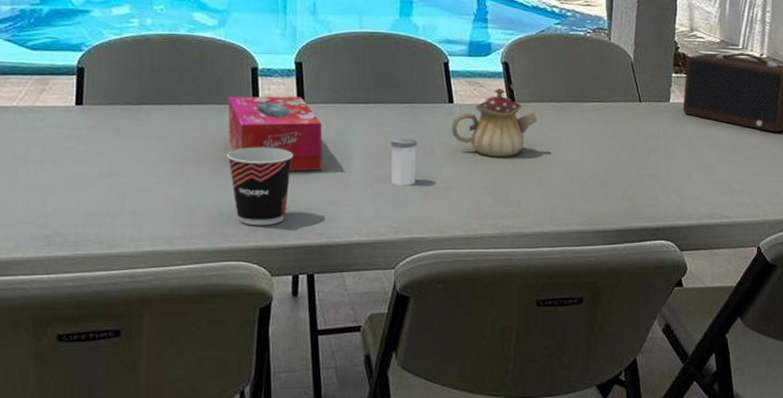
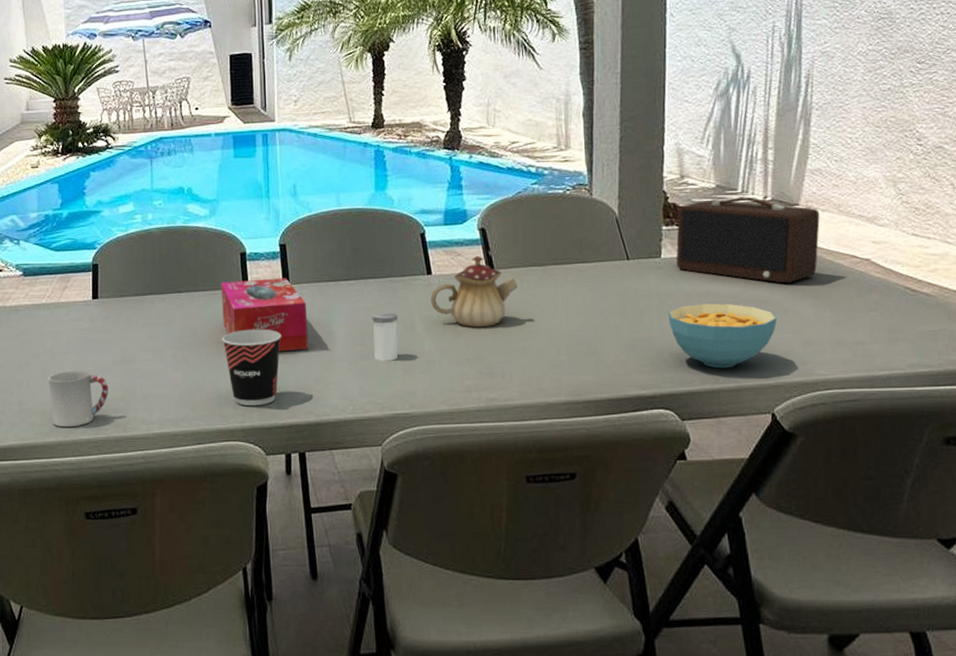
cup: none [17,180,92,243] -> present [48,370,109,428]
cereal bowl: none [673,146,767,206] -> present [668,303,778,369]

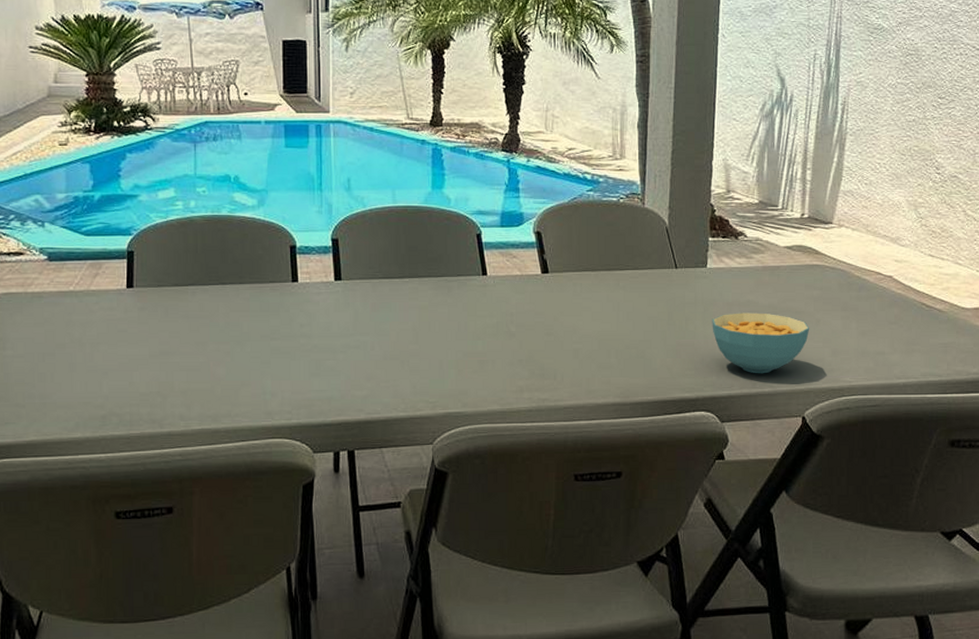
cup: present [48,370,109,428] -> none [75,362,144,423]
tissue box: present [220,278,309,352] -> none [268,273,360,349]
cup: present [222,329,281,406] -> none [269,324,331,403]
salt shaker: present [372,312,399,361] -> none [426,311,453,360]
teapot: present [430,255,518,327] -> none [485,258,571,328]
speaker: present [676,197,820,284] -> none [721,213,850,296]

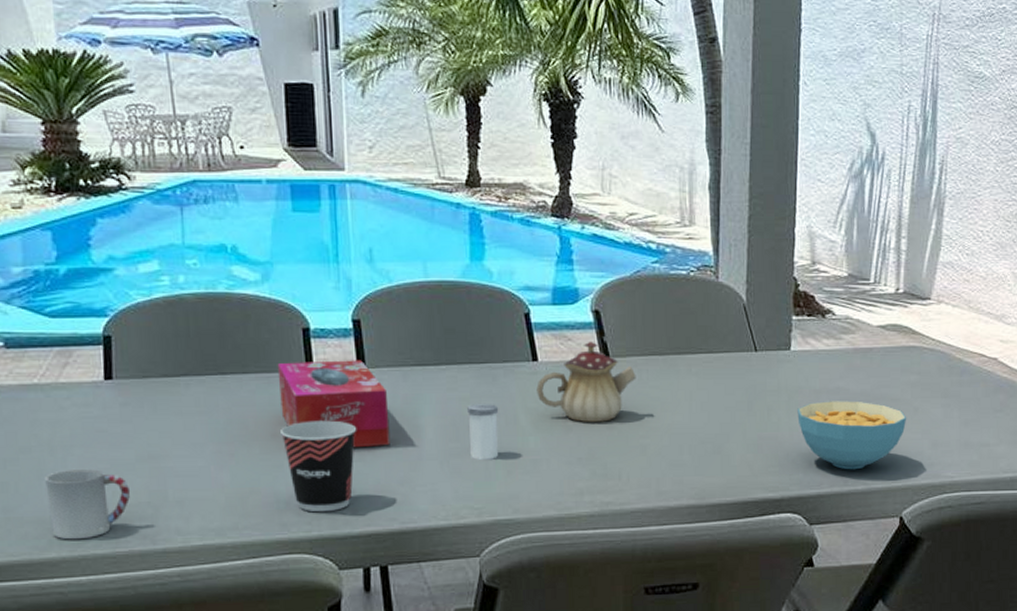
cup: none [75,362,144,423] -> present [45,468,131,540]
tissue box: none [268,273,360,349] -> present [277,360,390,448]
cup: none [269,324,331,403] -> present [281,420,356,513]
salt shaker: none [426,311,453,360] -> present [467,403,499,460]
teapot: none [485,258,571,328] -> present [536,341,636,422]

